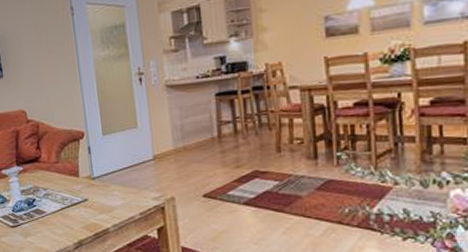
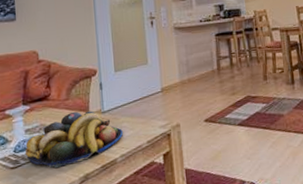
fruit bowl: none [22,175,114,230] -> present [25,110,123,168]

